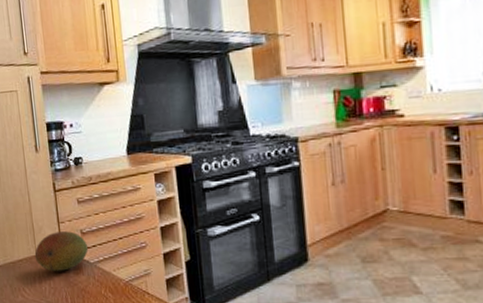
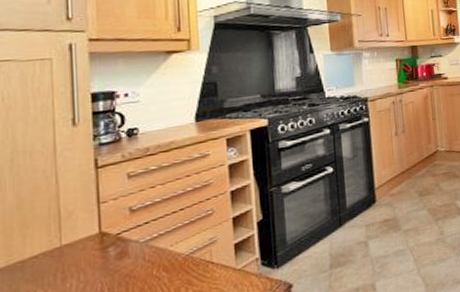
fruit: present [34,231,89,271] -> none [58,210,139,263]

